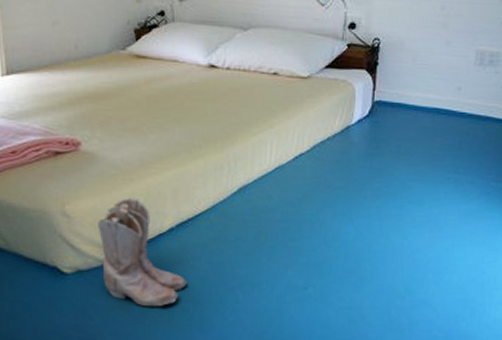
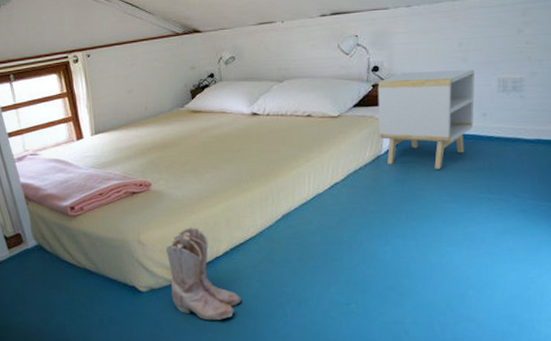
side table: none [351,34,454,145] -> present [377,69,475,169]

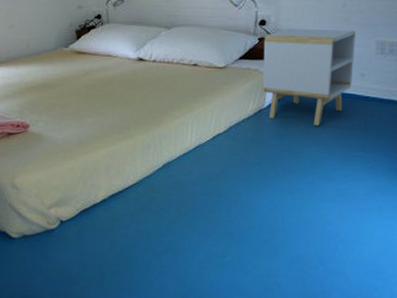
boots: present [166,226,242,321] -> none [41,172,117,270]

